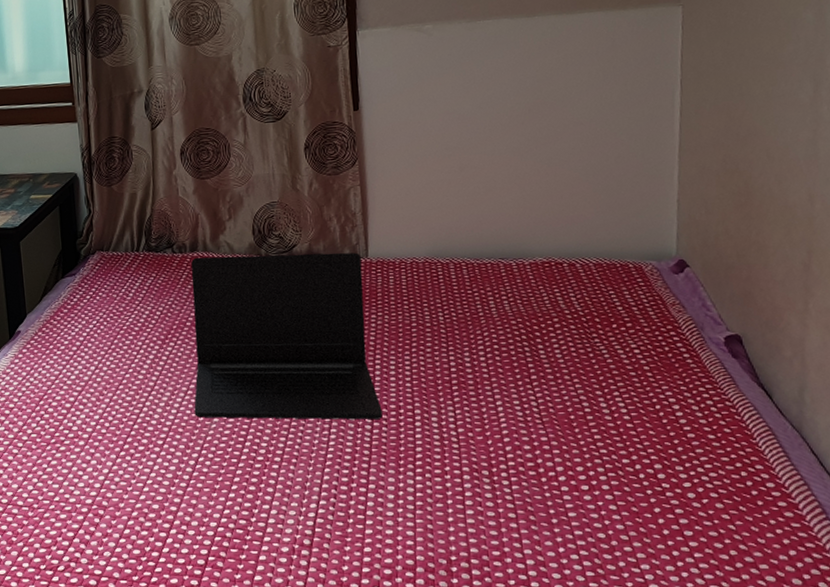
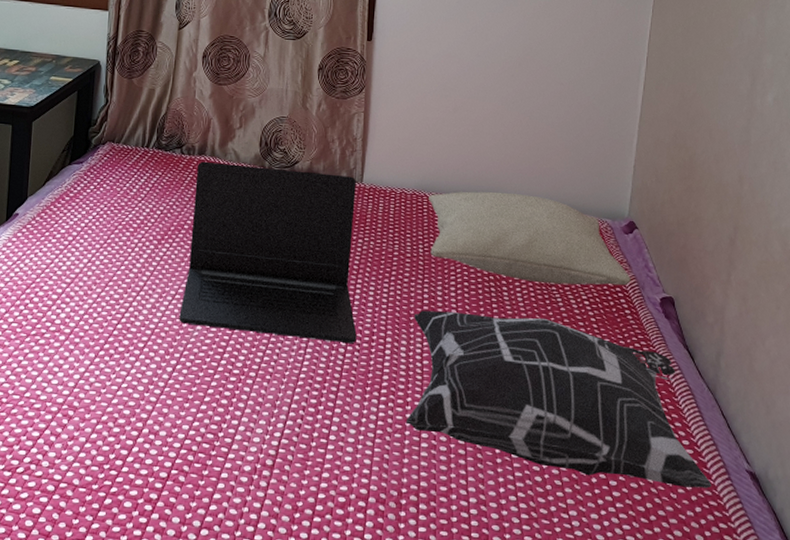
decorative pillow: none [442,372,807,531] -> present [406,310,712,489]
pillow: none [443,246,687,337] -> present [429,191,631,286]

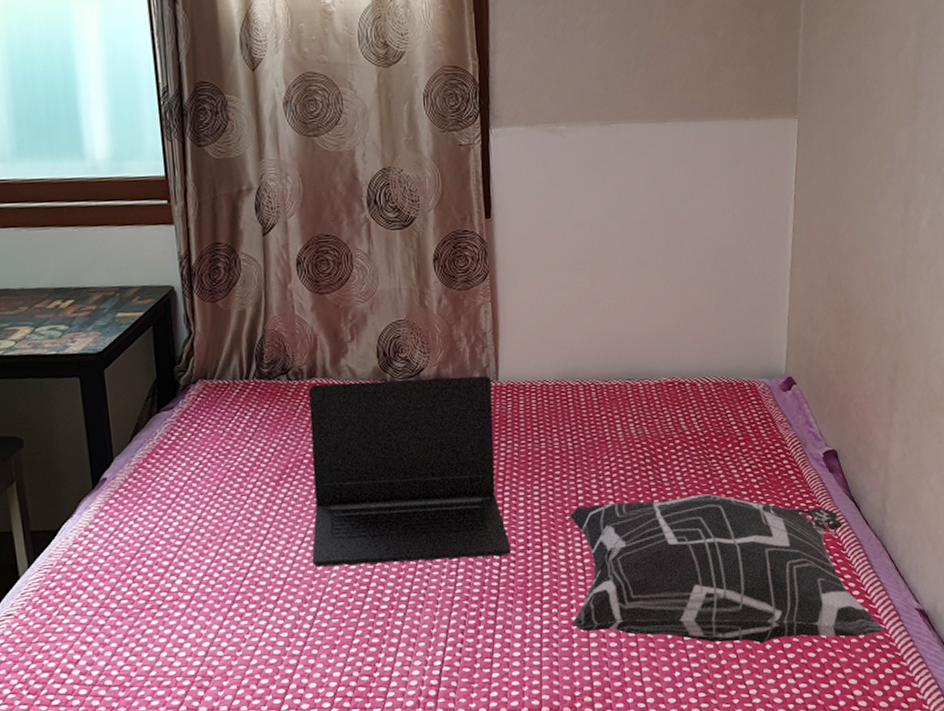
pillow: present [429,191,631,286] -> none [573,365,792,459]

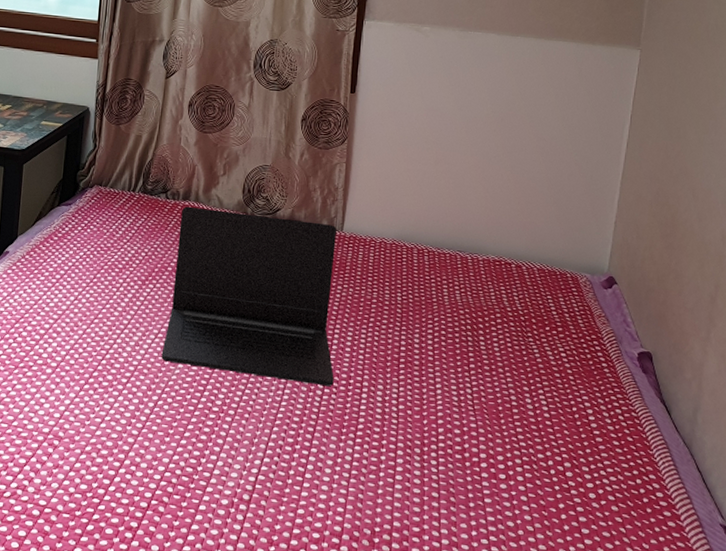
decorative pillow: present [570,493,883,644] -> none [381,356,685,541]

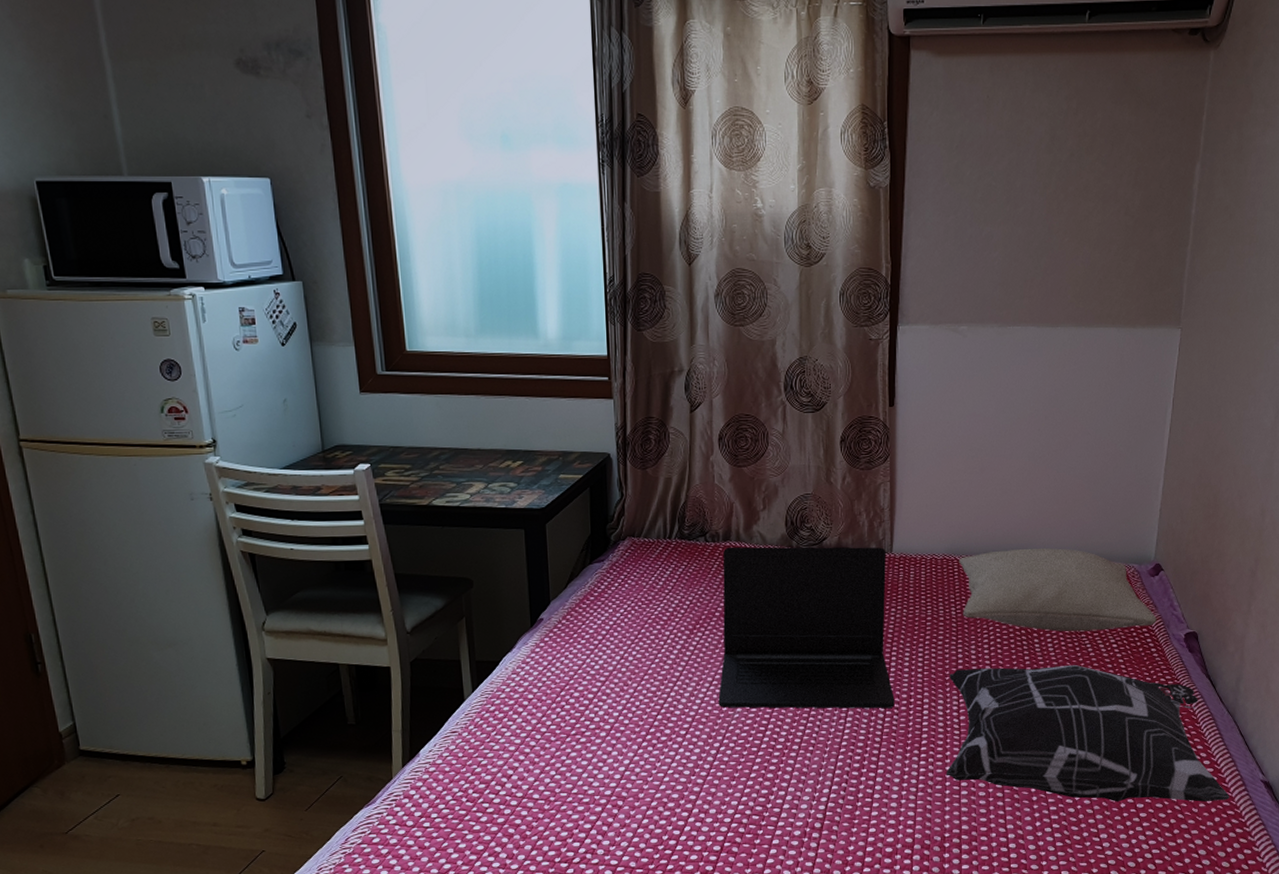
decorative pillow: none [381,356,685,541] -> present [946,664,1230,802]
pillow: none [408,242,609,340] -> present [959,548,1157,632]

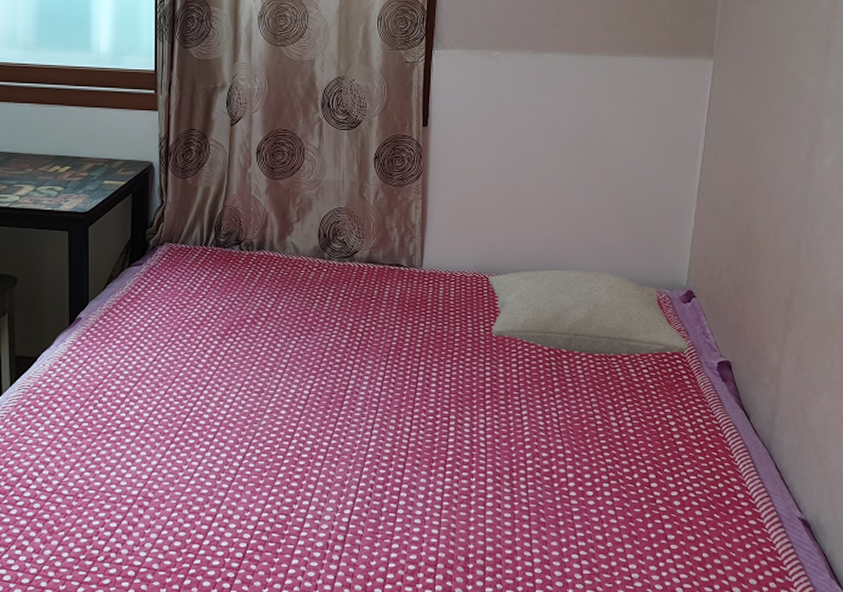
laptop: present [718,546,895,709] -> none [246,256,421,422]
decorative pillow: present [946,664,1230,802] -> none [472,387,765,537]

